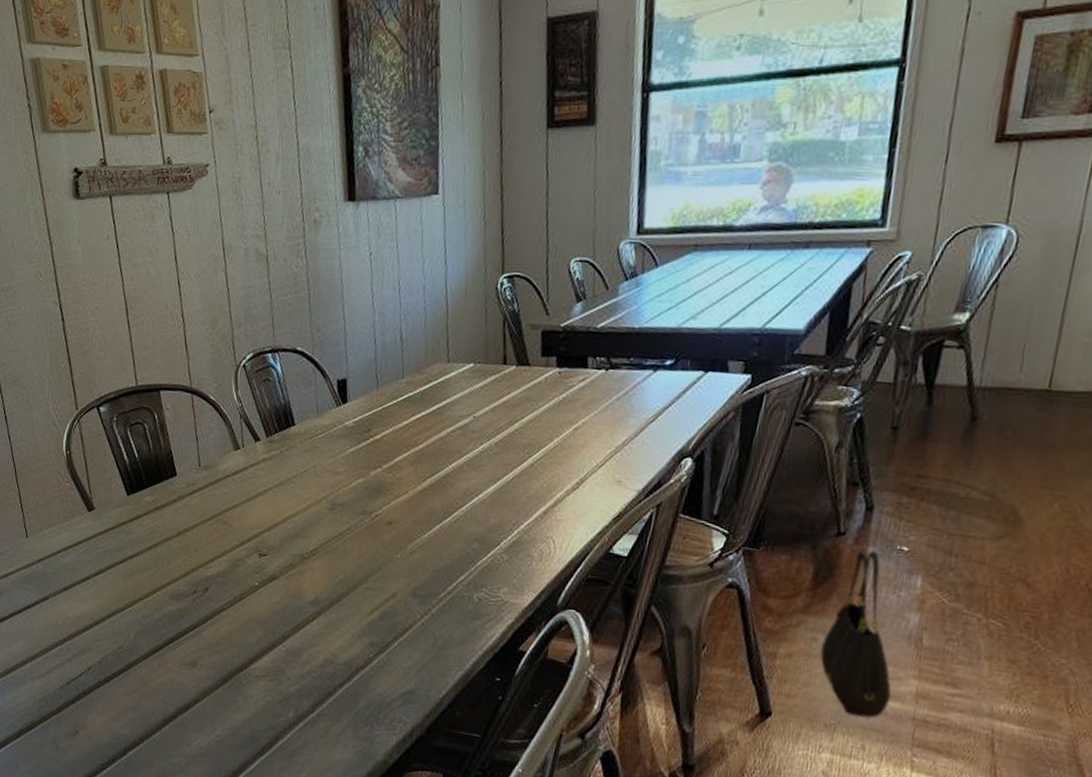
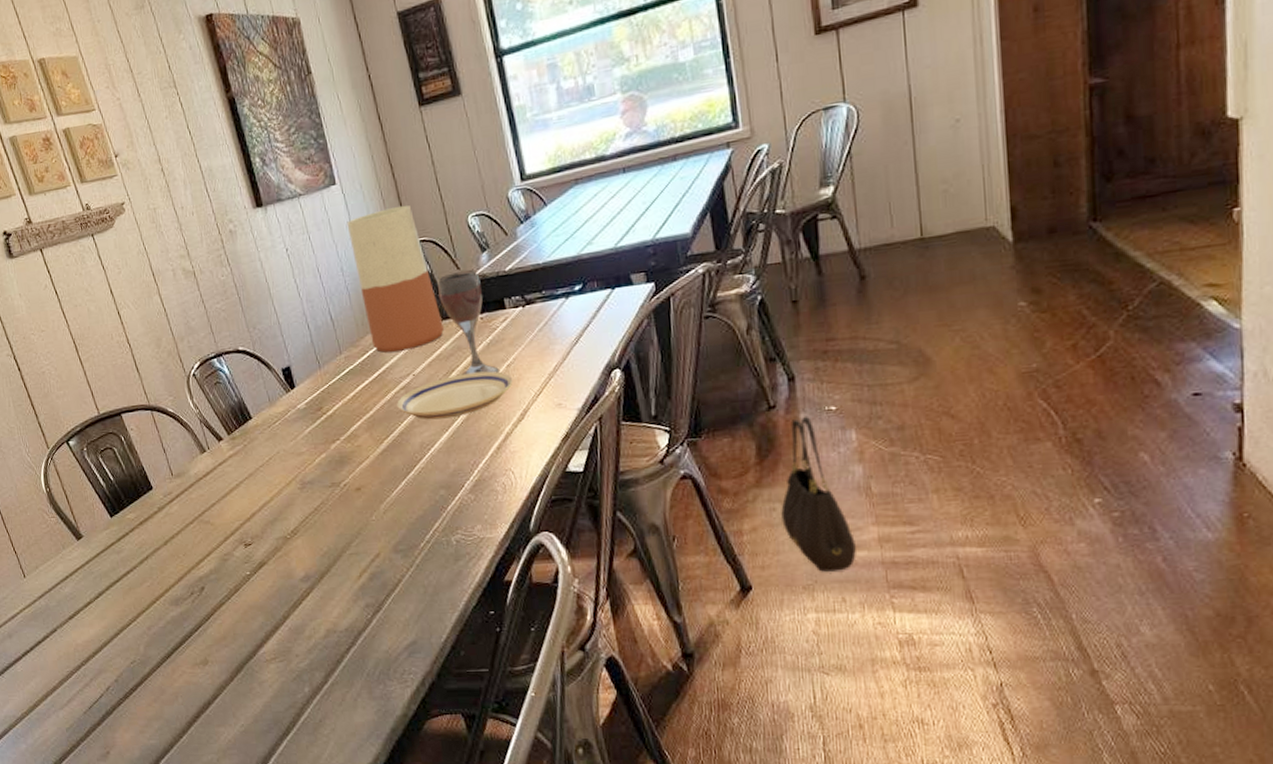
vase: none [438,232,518,389] -> present [346,204,444,353]
plate: none [449,426,578,471] -> present [397,371,513,420]
cup: none [520,316,568,434] -> present [437,269,499,375]

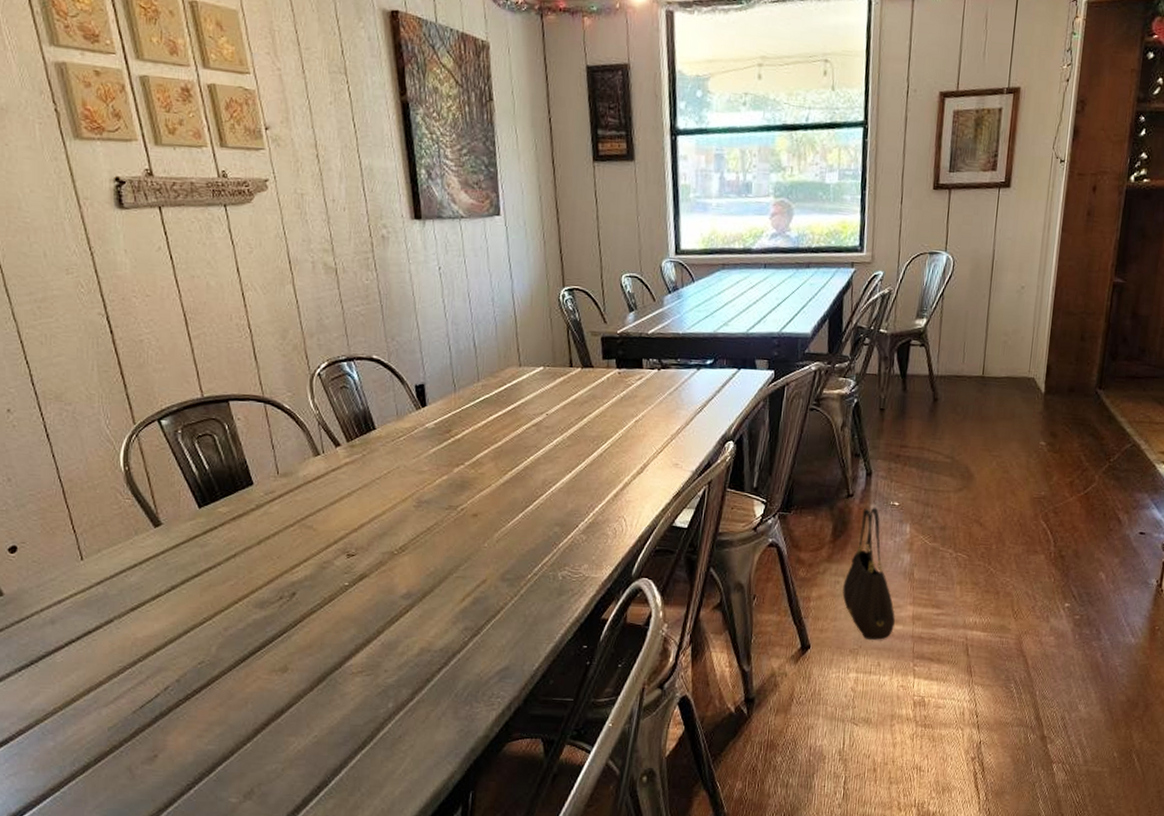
vase: present [346,204,444,353] -> none [504,250,583,390]
plate: present [397,371,513,420] -> none [526,421,639,461]
cup: present [437,269,499,375] -> none [583,324,628,426]

